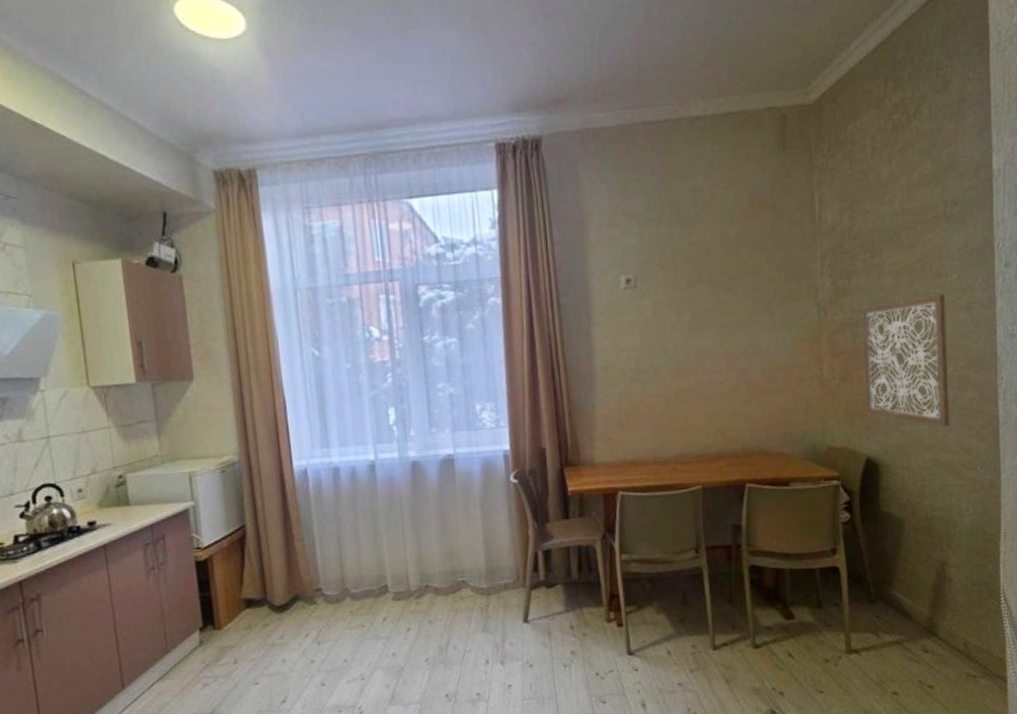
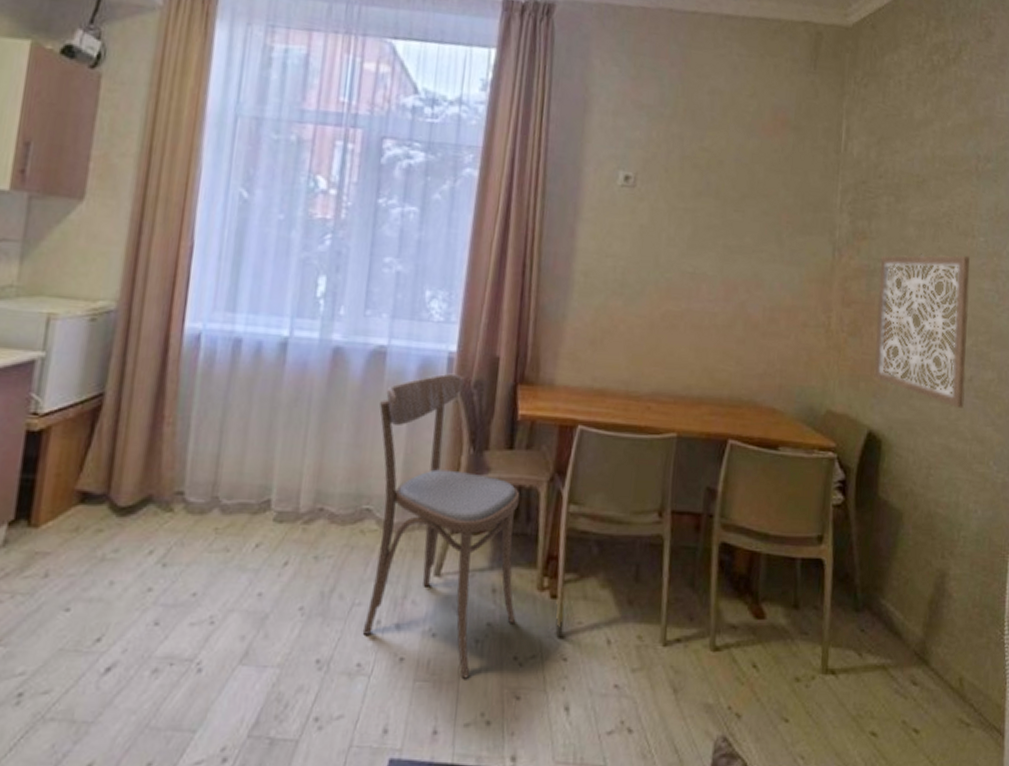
dining chair: none [456,467,593,694] -> present [362,373,520,679]

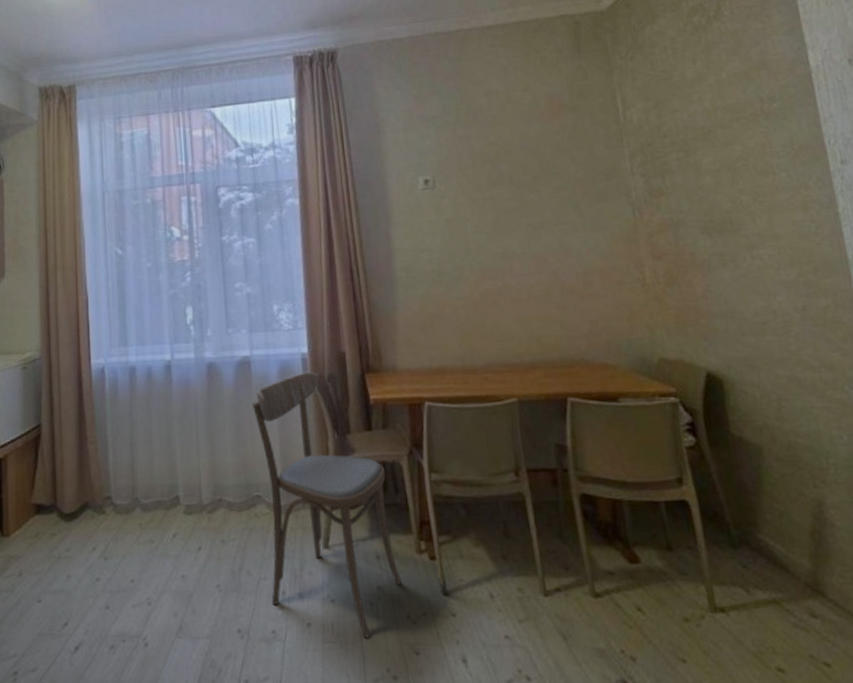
wall art: present [873,253,970,408] -> none [681,192,804,339]

